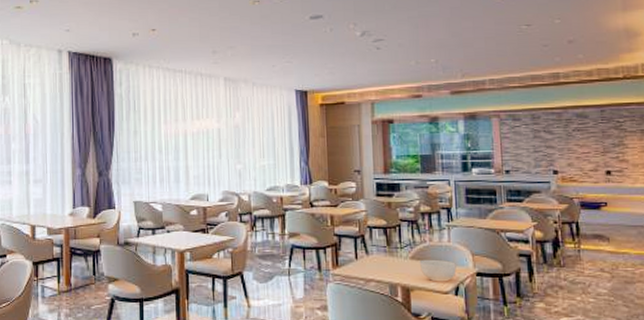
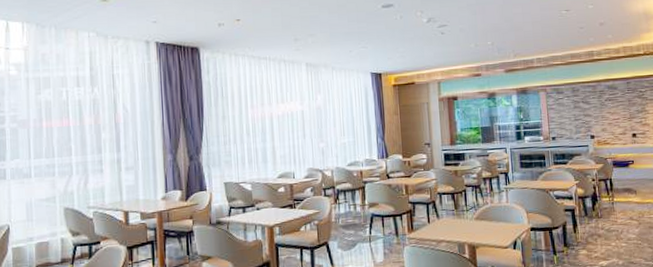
bowl: present [419,259,457,282] -> none [482,218,514,239]

